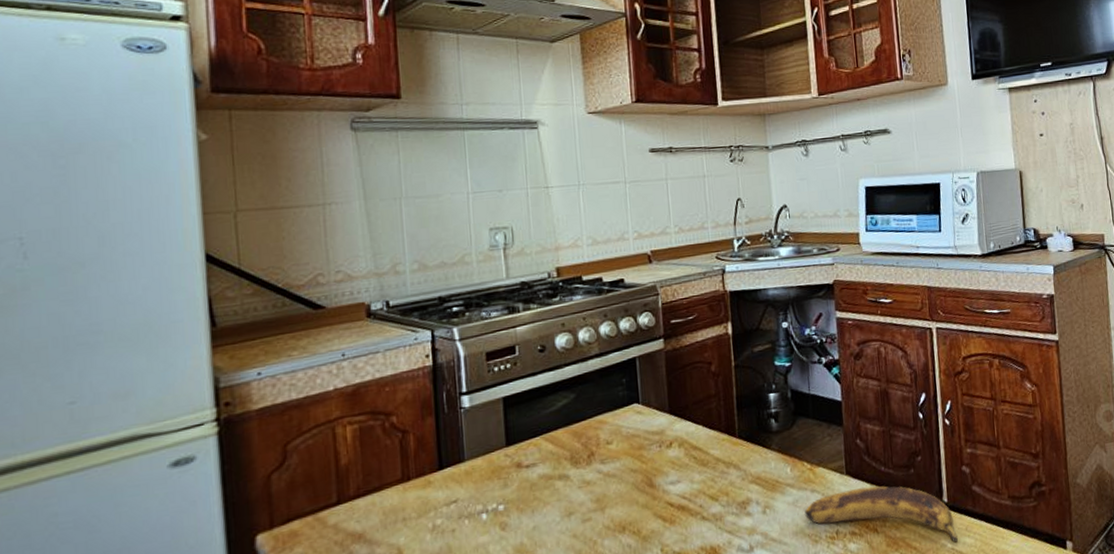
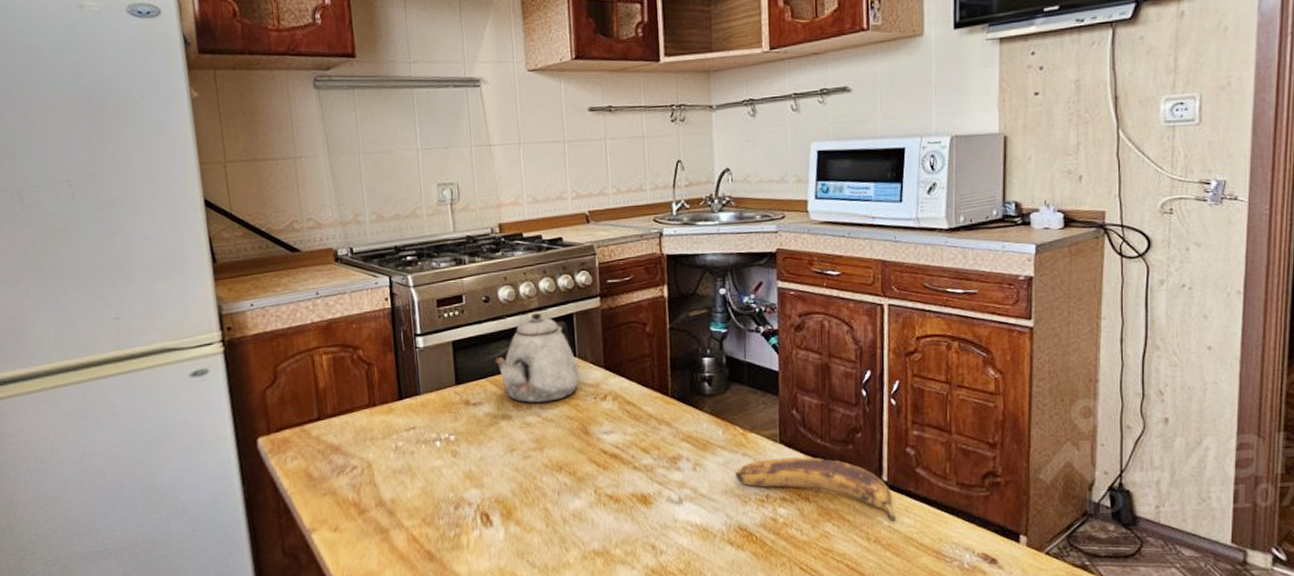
teapot: none [552,360,643,459] -> present [496,313,579,404]

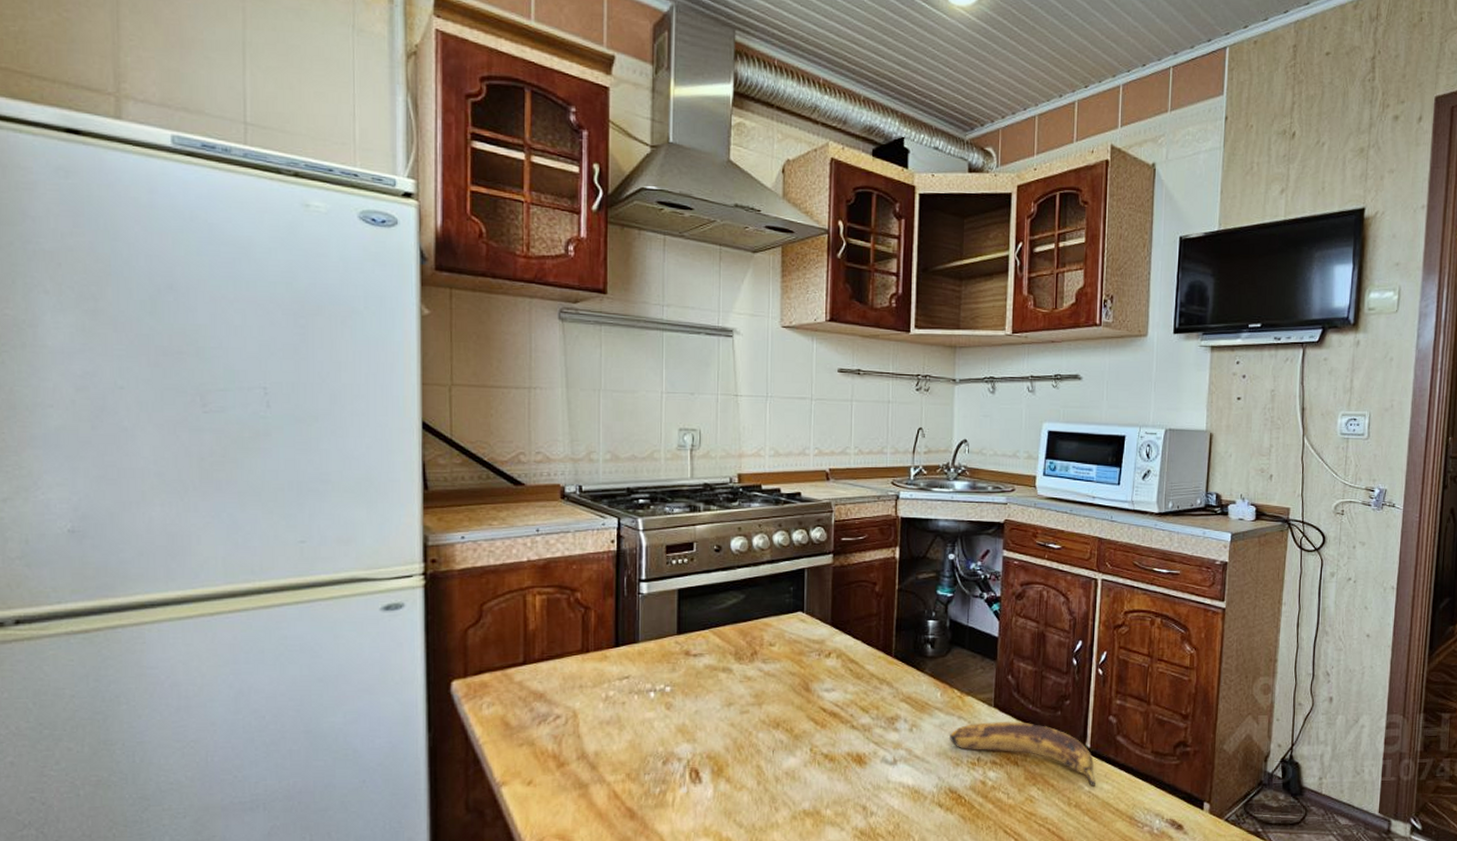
teapot: present [496,313,579,404] -> none [722,566,805,658]

